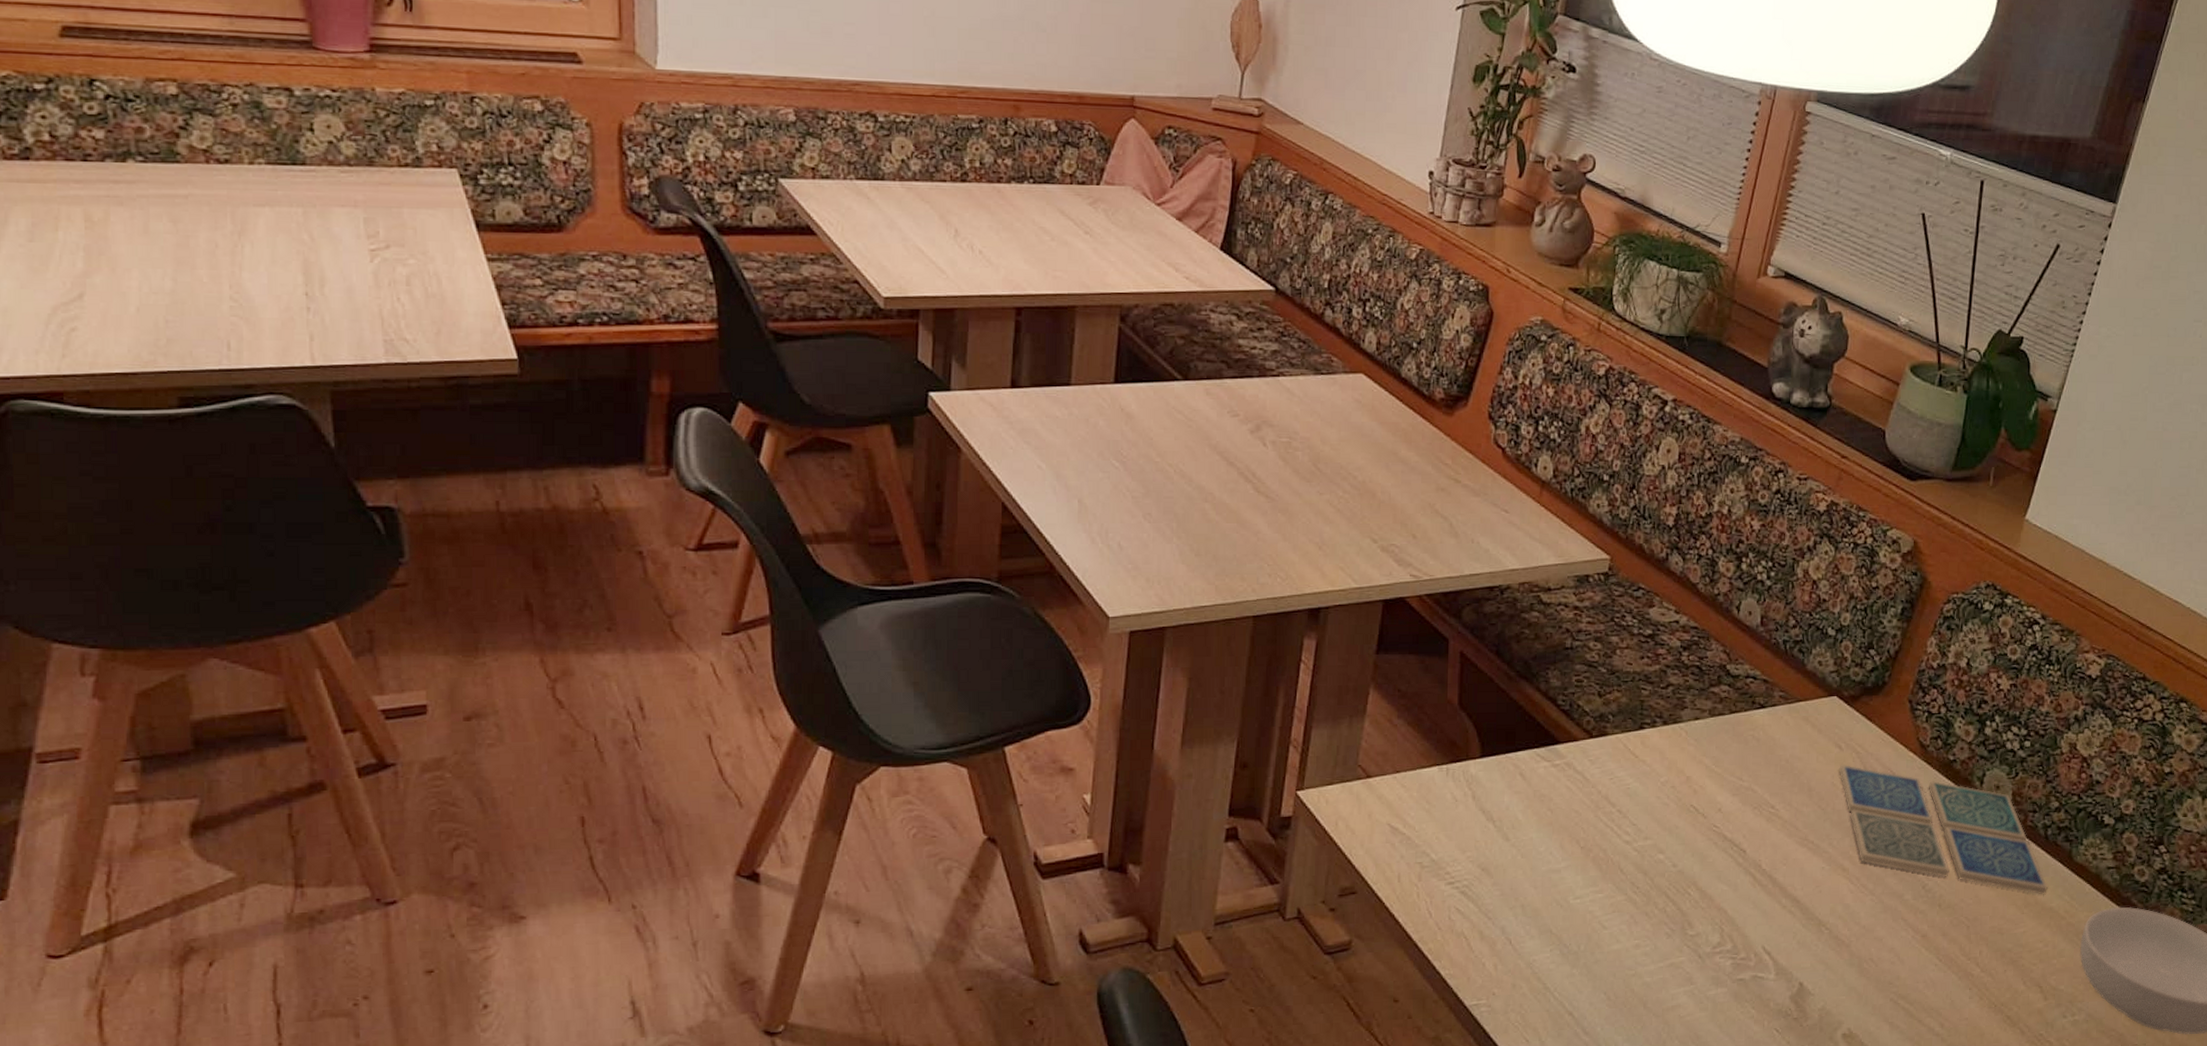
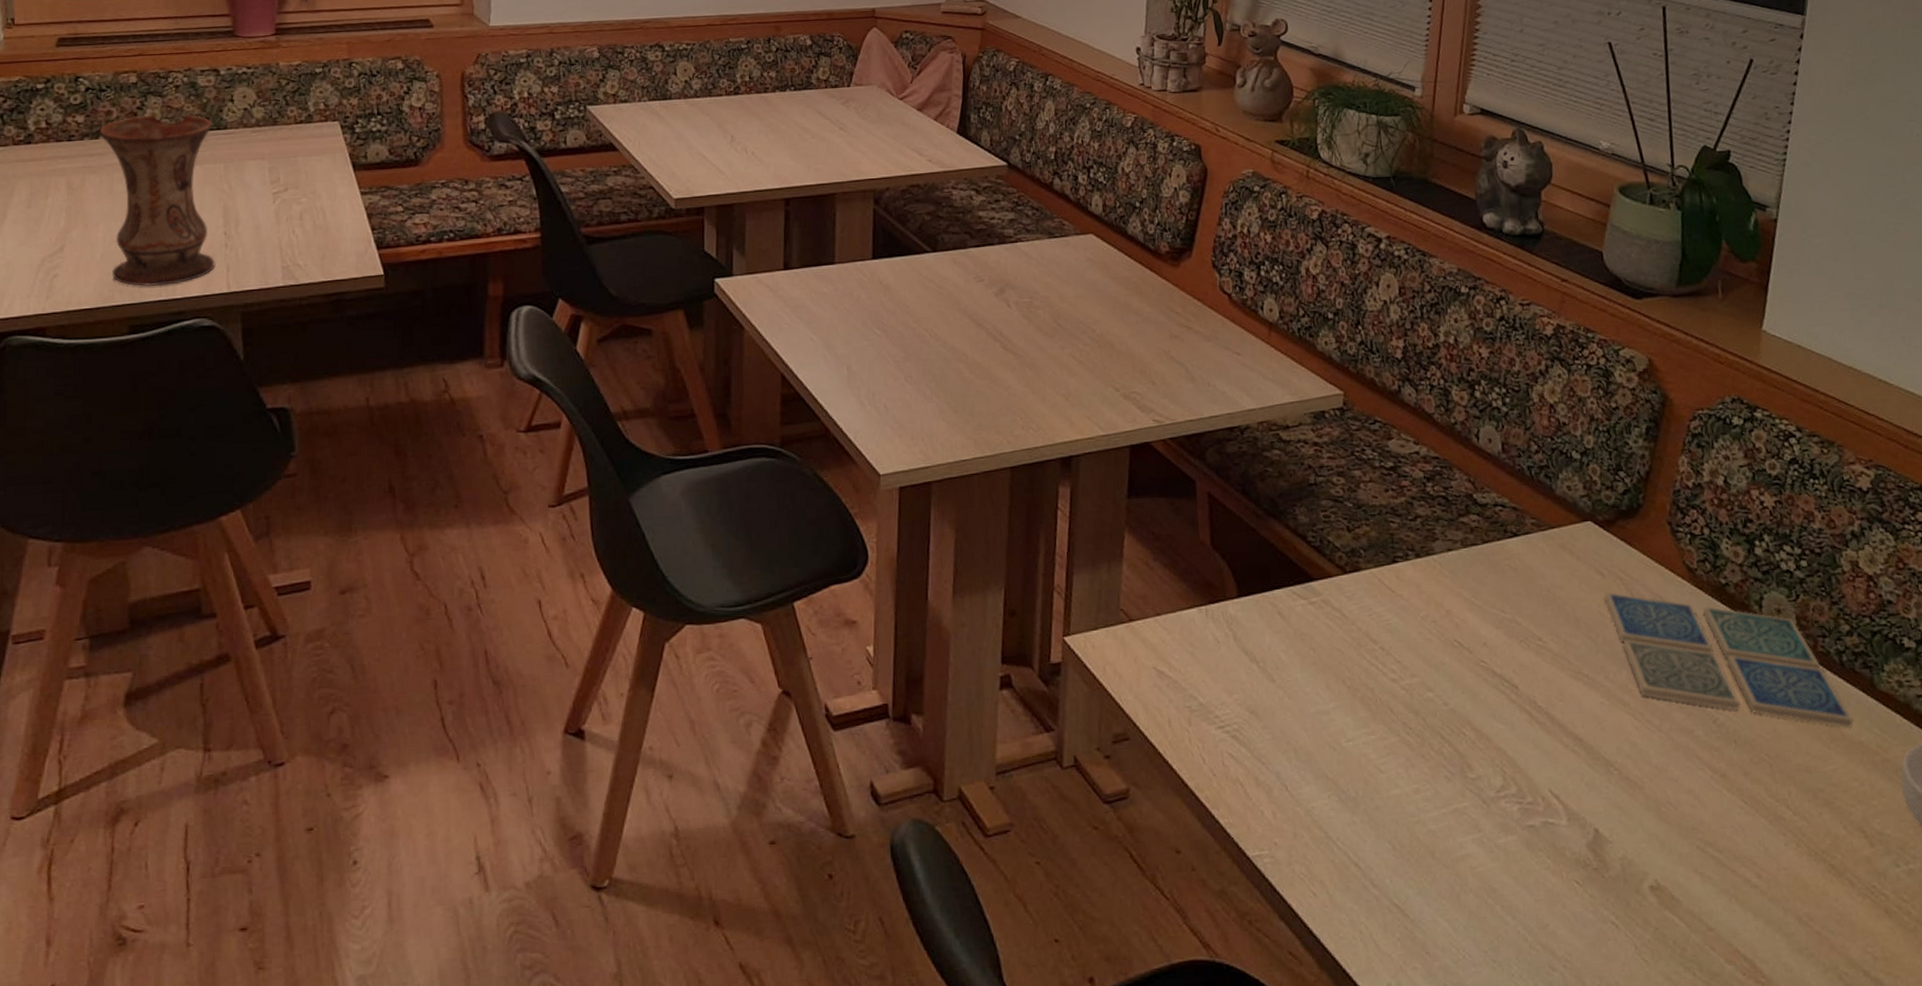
vase: none [128,137,294,353] -> present [100,115,215,287]

